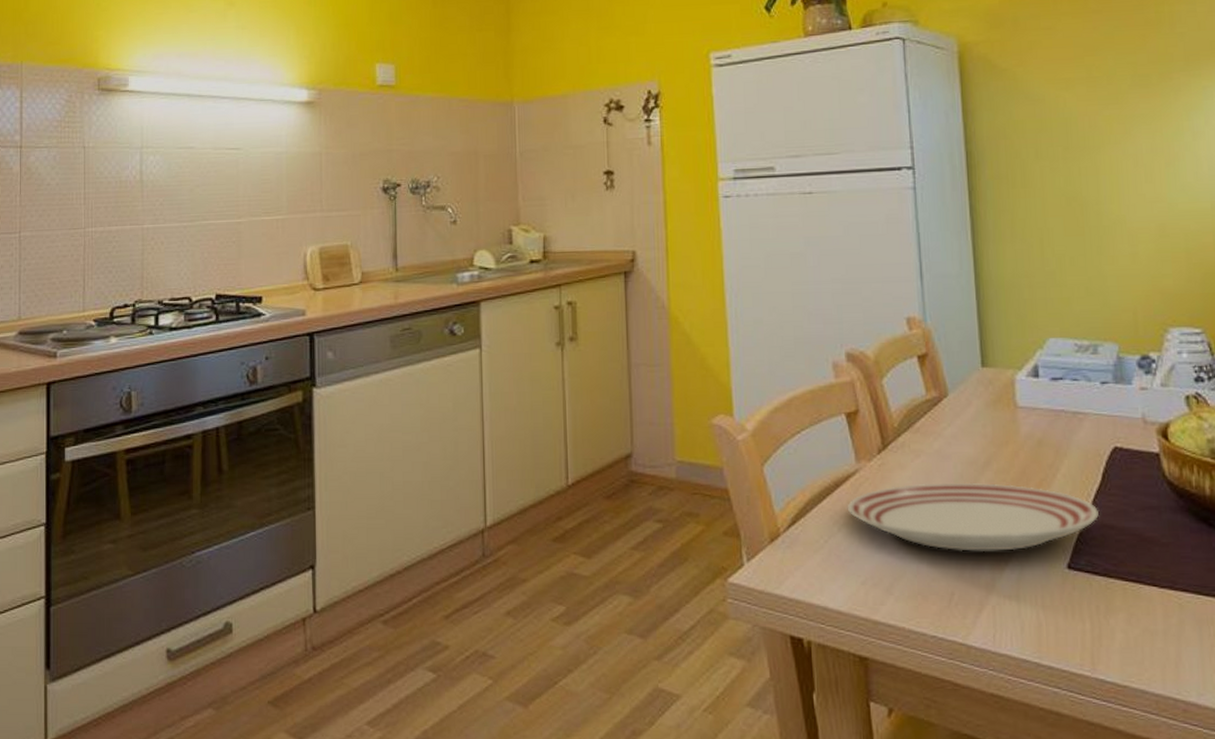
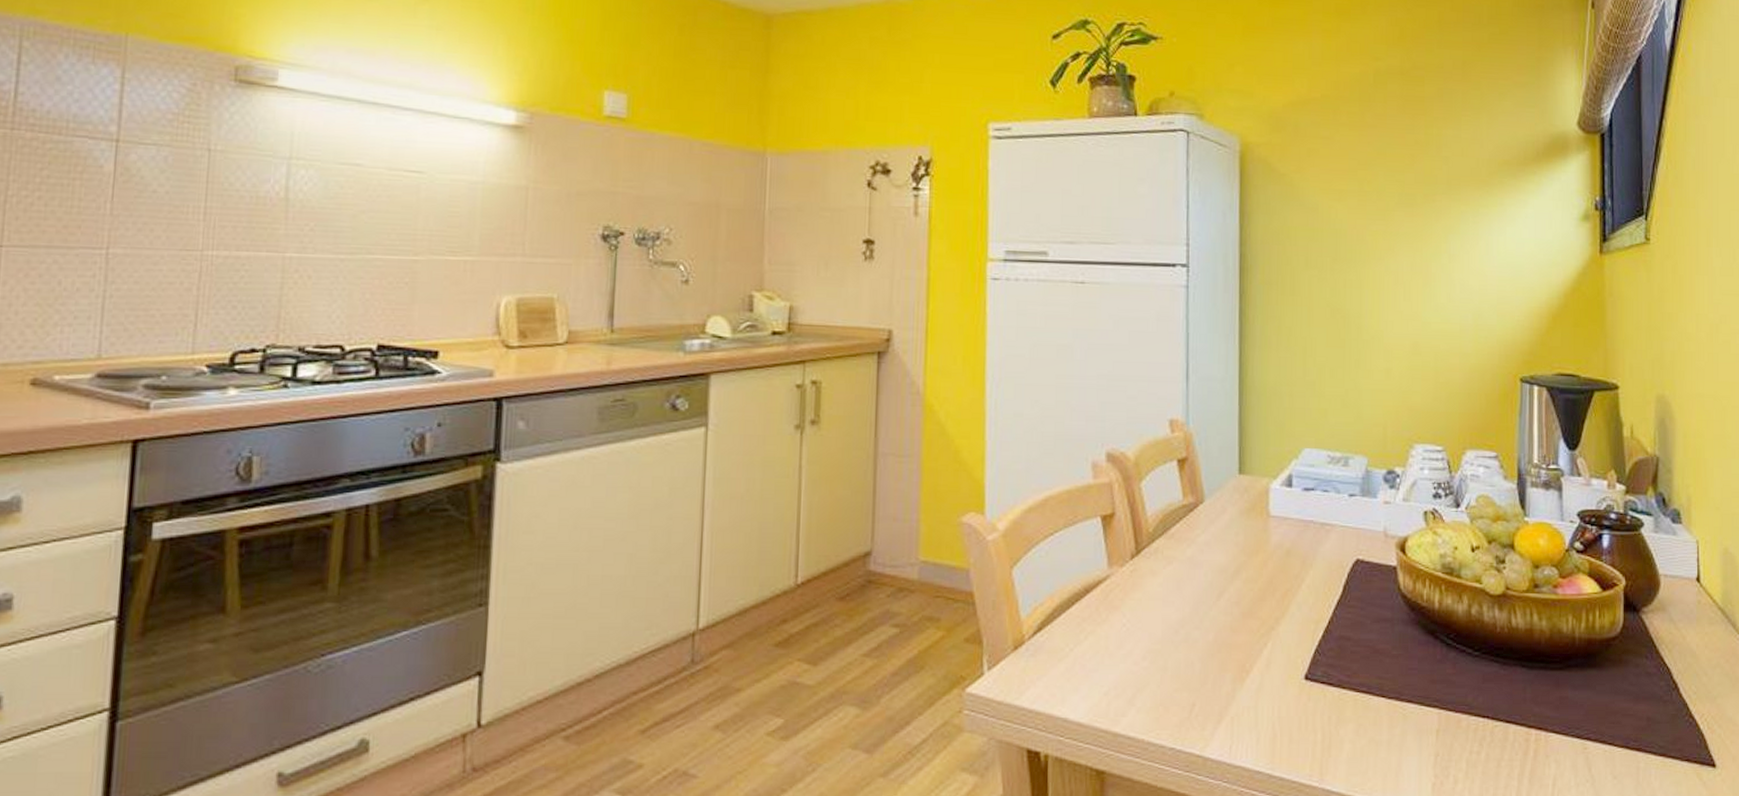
dinner plate: present [847,482,1099,551] -> none [1095,591,1337,661]

